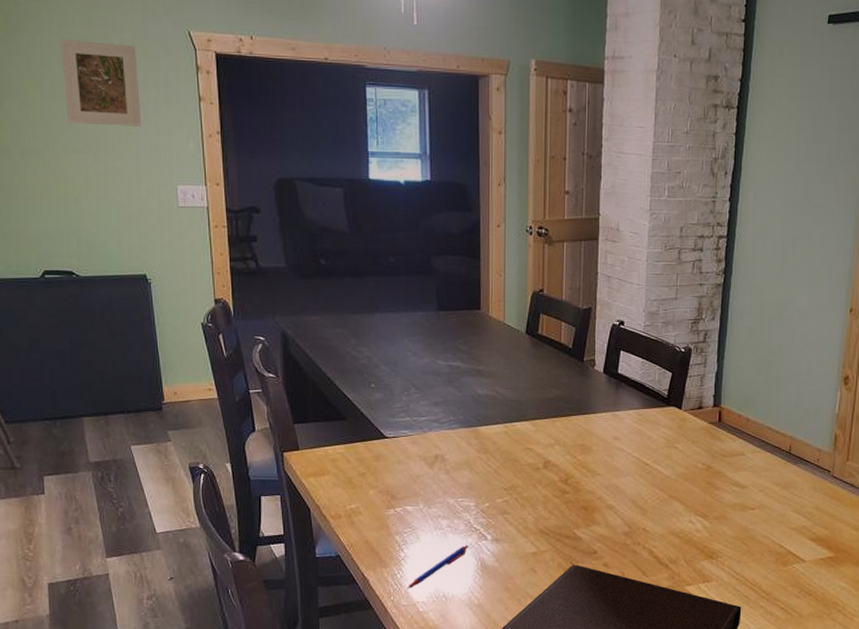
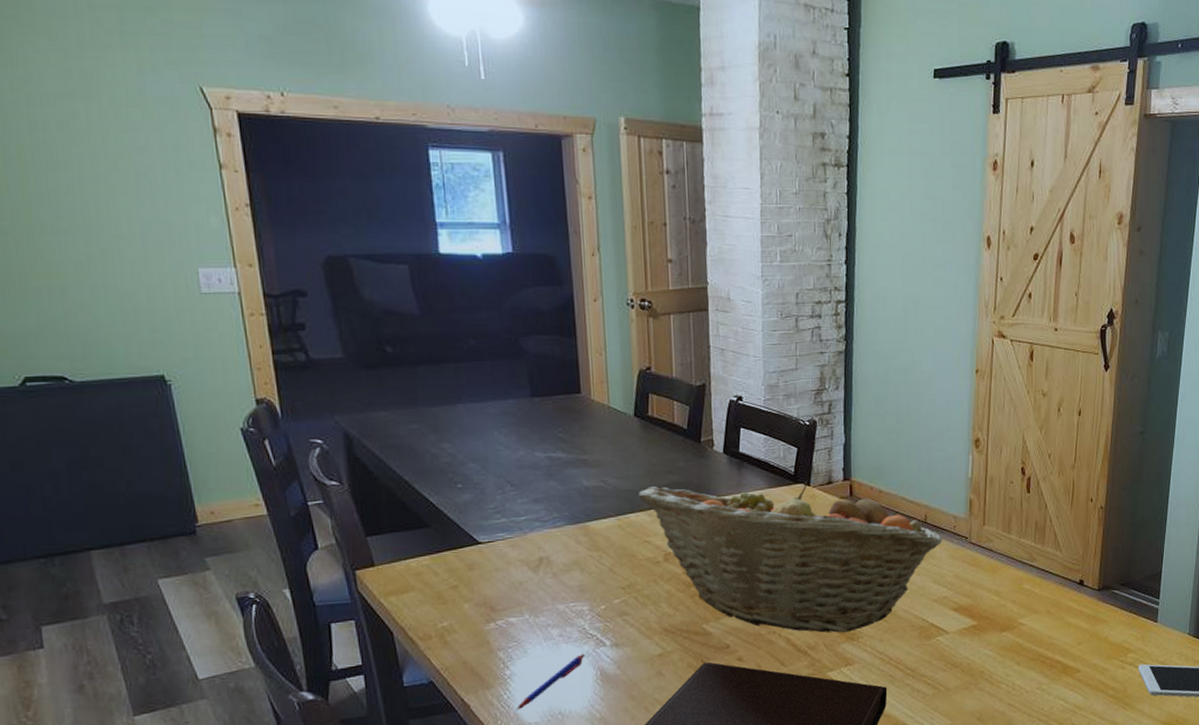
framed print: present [61,39,142,127] -> none [28,96,146,200]
fruit basket: none [525,399,804,550] -> present [639,481,942,633]

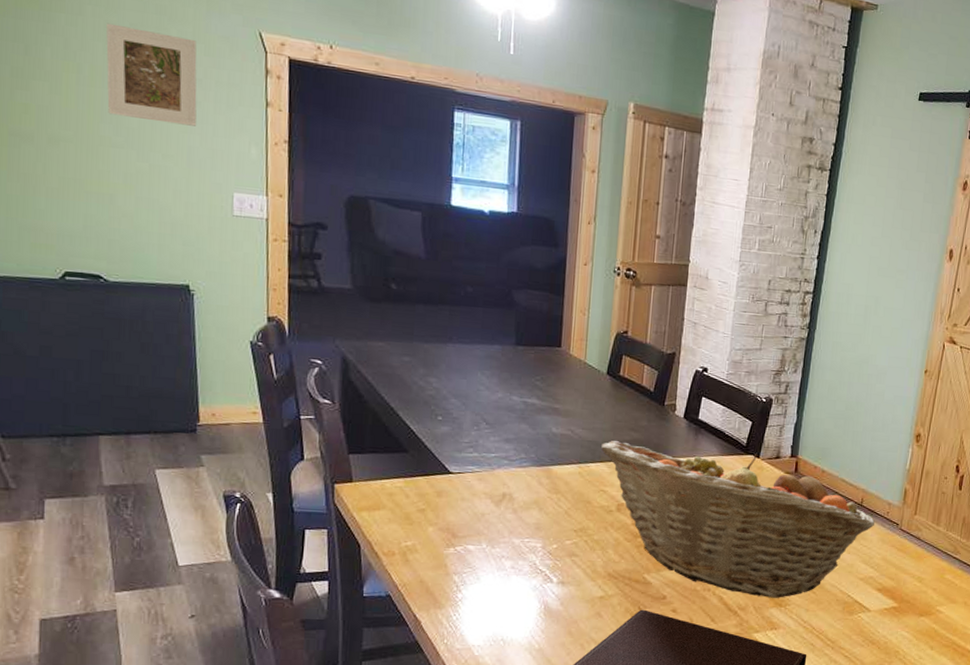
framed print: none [28,96,146,200] -> present [106,23,197,126]
pen: present [516,654,586,711] -> none [463,587,533,632]

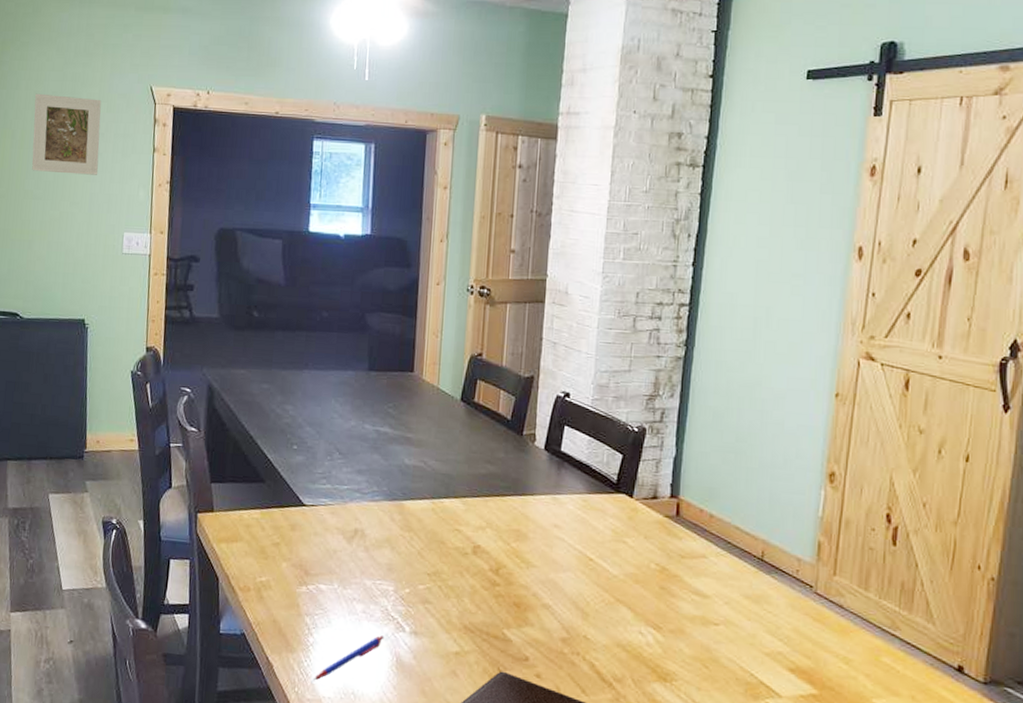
pen: none [463,587,533,632] -> present [314,636,384,681]
fruit basket: present [601,441,875,598] -> none [456,474,780,671]

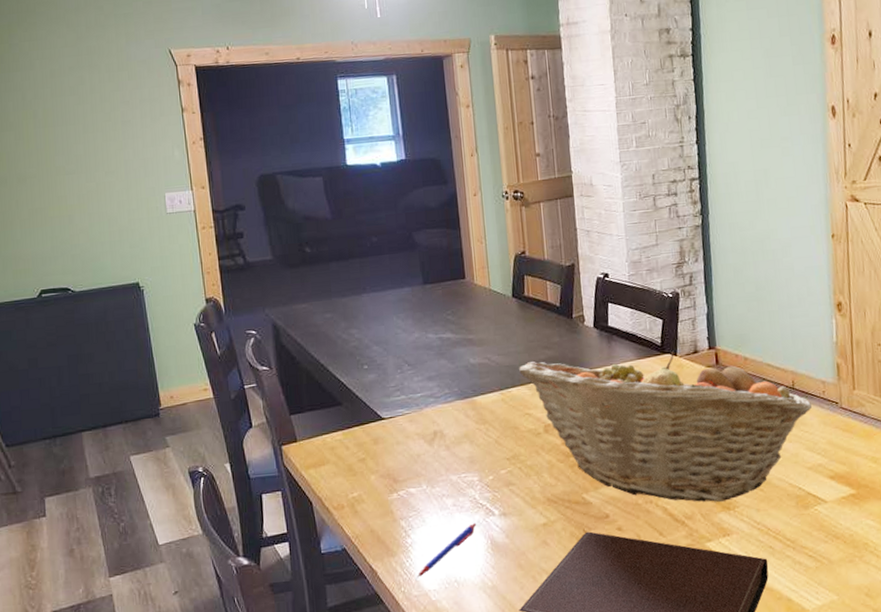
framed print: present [32,93,102,175] -> none [52,68,130,147]
fruit basket: none [456,474,780,671] -> present [519,351,812,502]

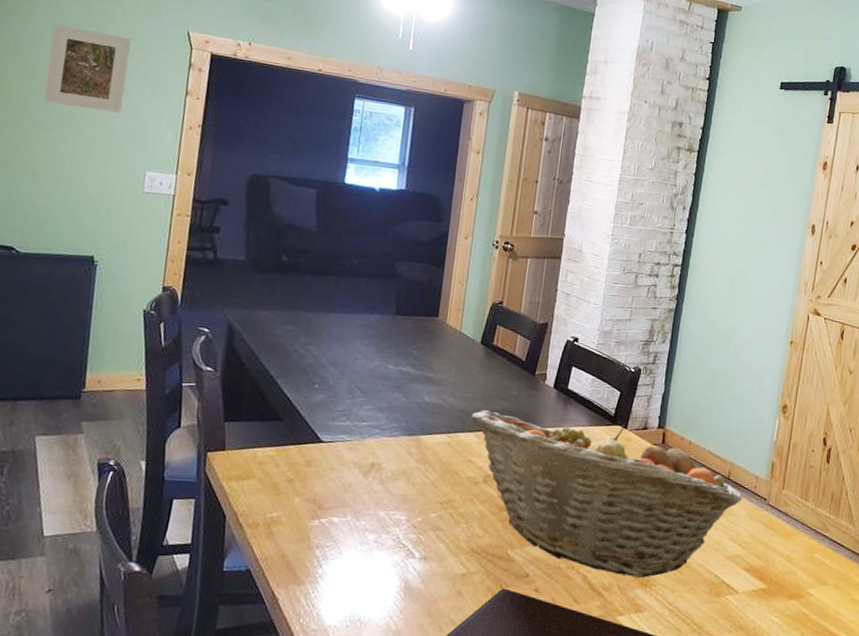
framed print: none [52,68,130,147] -> present [44,24,131,113]
pen: present [417,523,477,578] -> none [320,563,394,611]

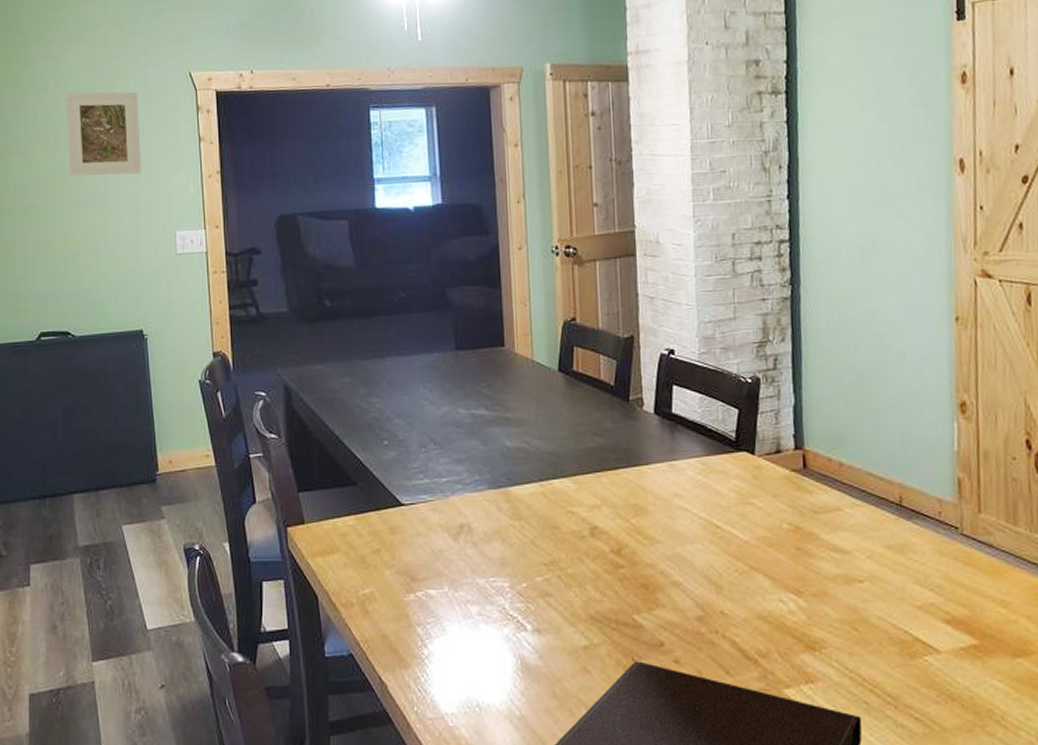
fruit basket: present [471,410,742,578] -> none [563,449,924,639]

